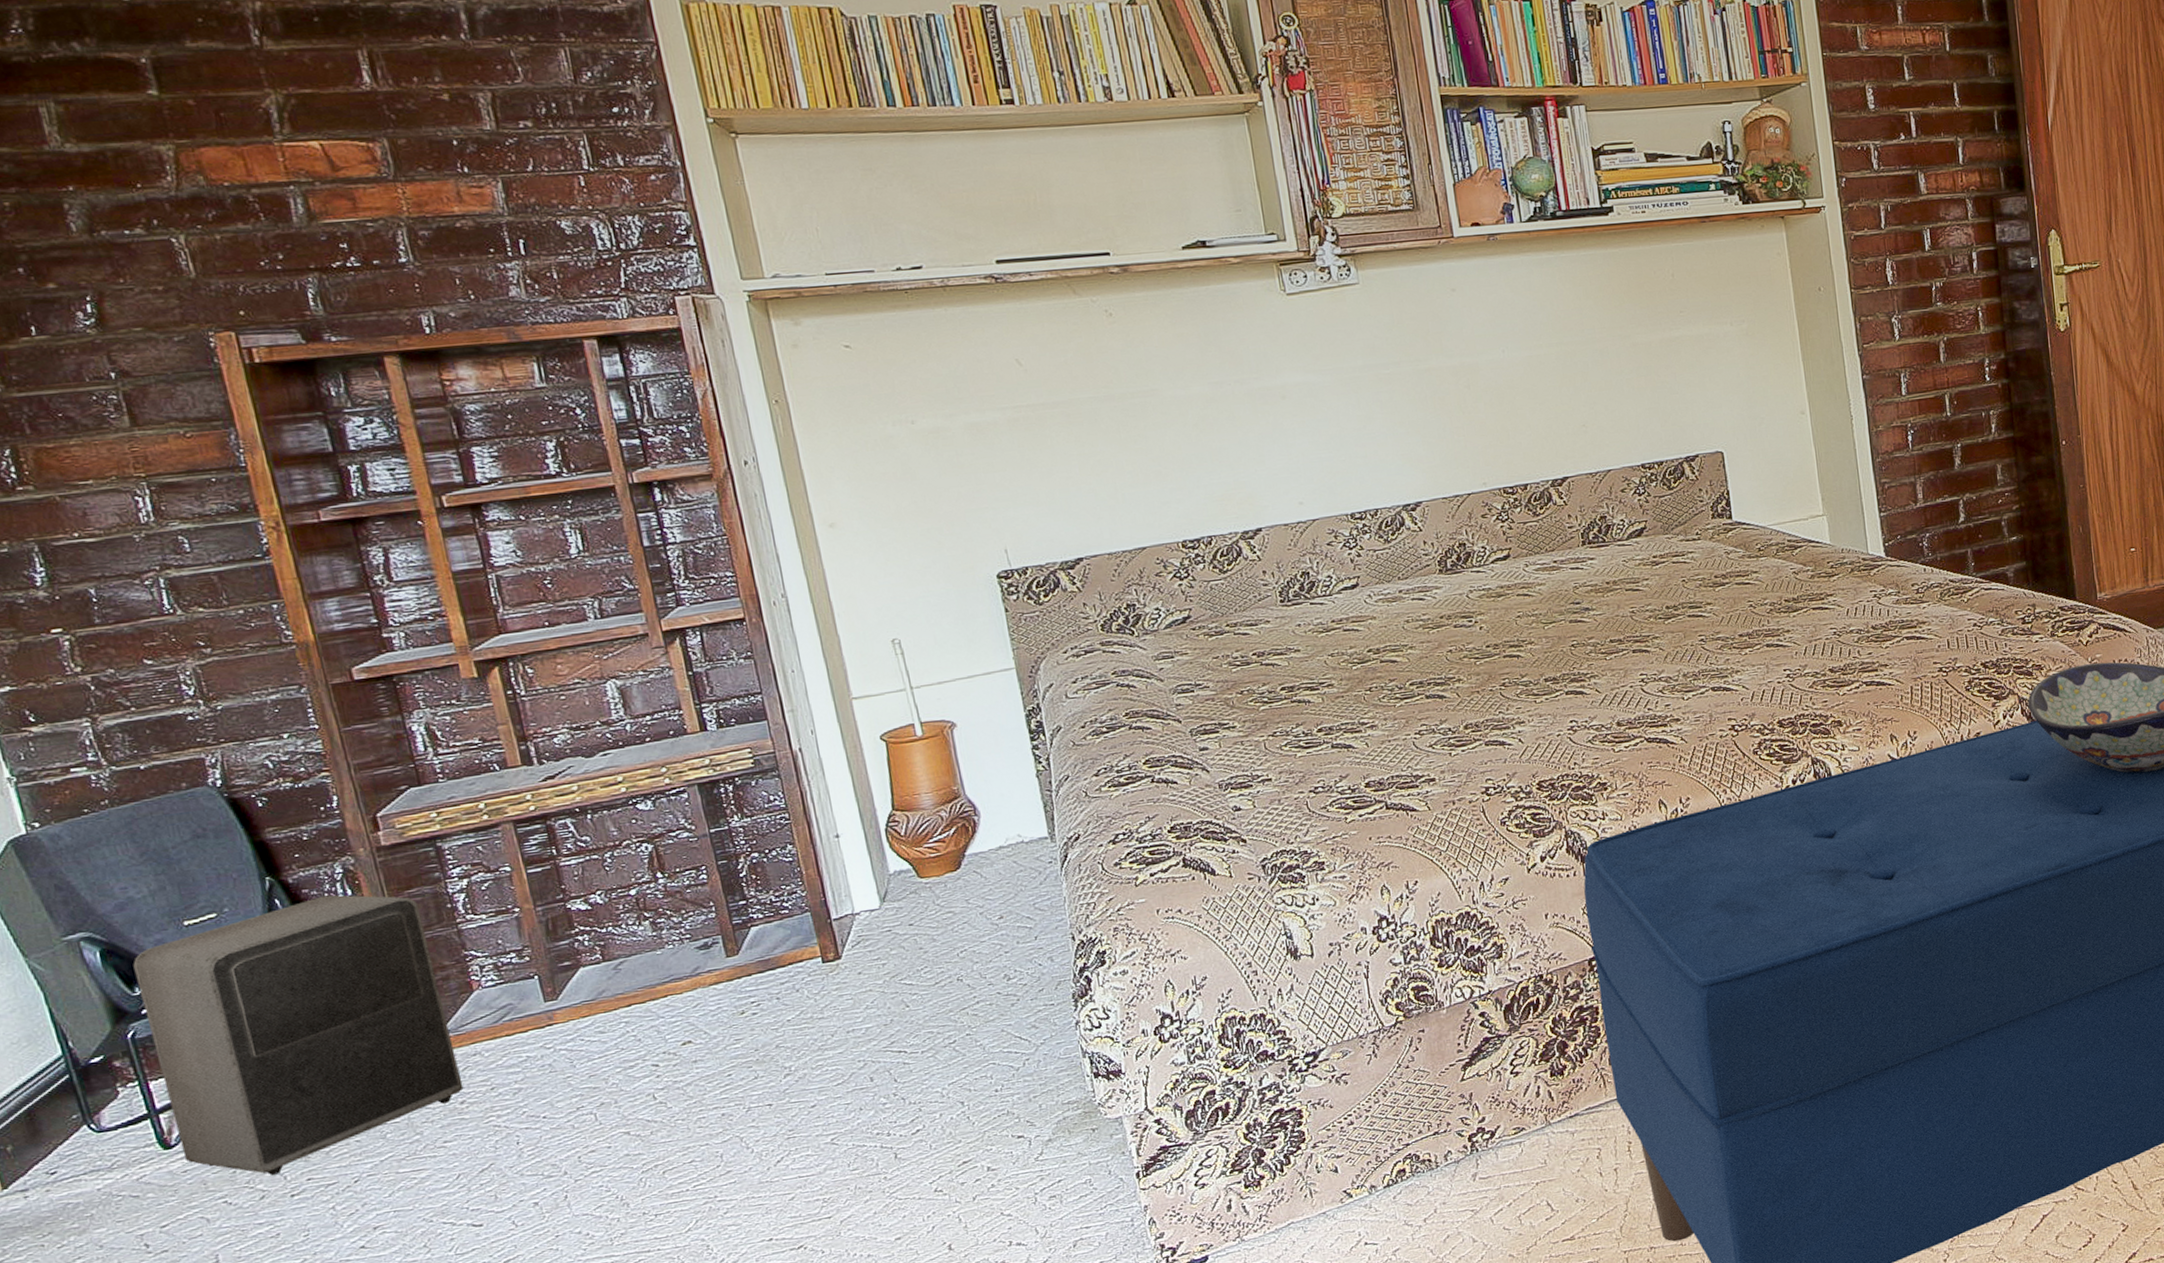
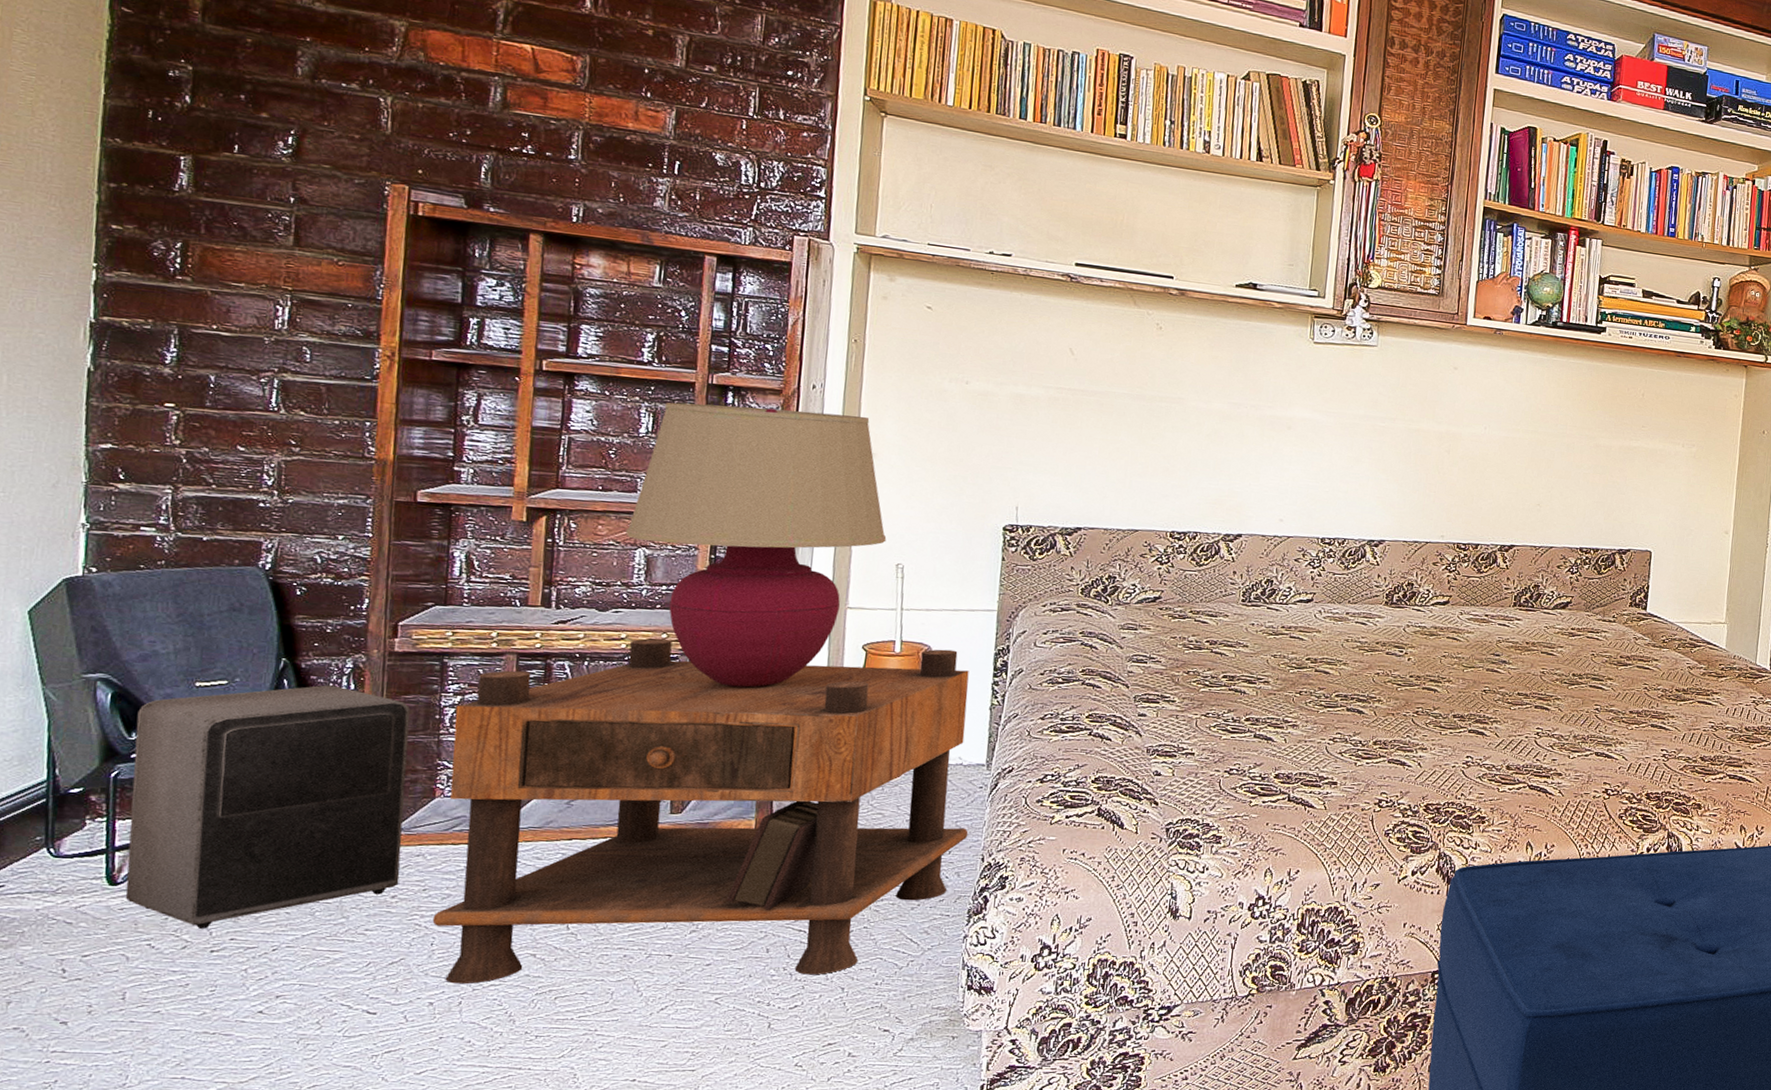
nightstand: none [465,720,1051,1179] -> present [432,638,969,984]
table lamp: none [588,484,874,810] -> present [625,402,887,688]

